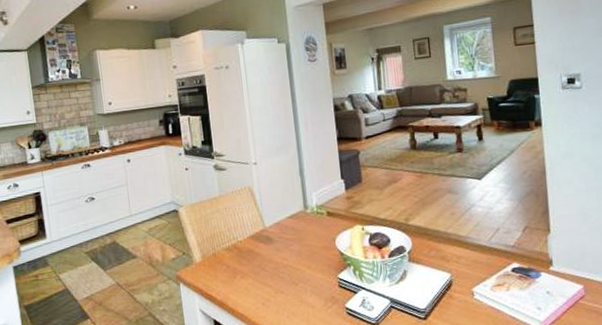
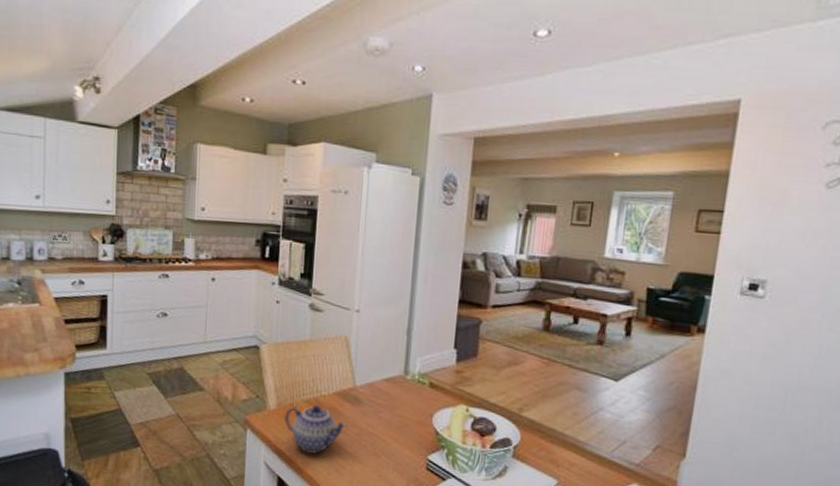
teapot: none [210,250,265,294] -> present [284,405,348,454]

